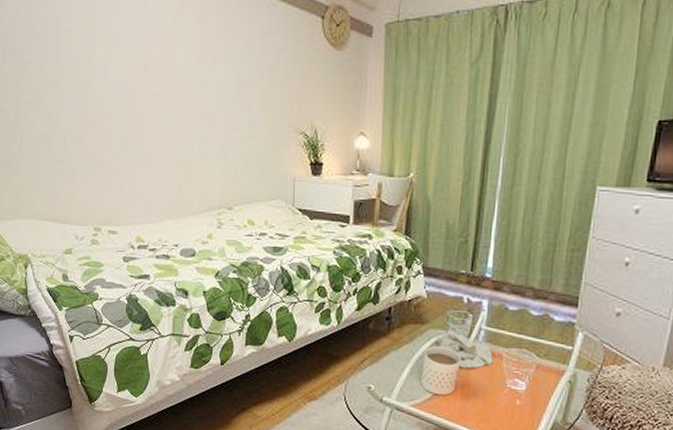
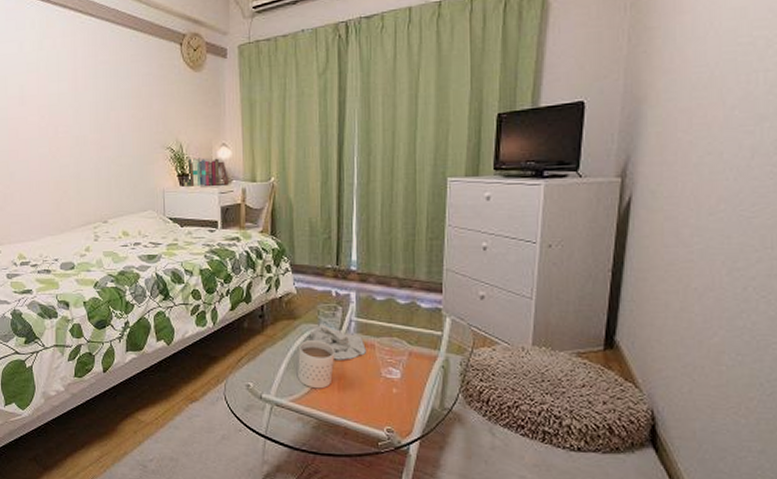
books: none [316,146,366,178] -> present [184,158,230,187]

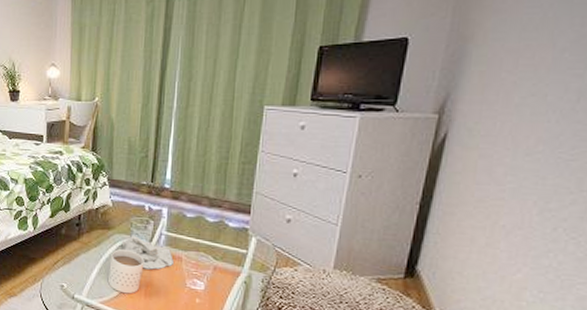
books: present [184,158,230,187] -> none [14,76,57,103]

